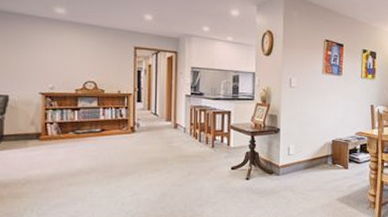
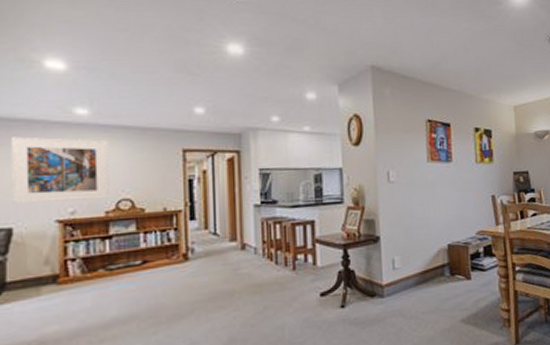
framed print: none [8,26,79,80] -> present [10,136,110,204]

